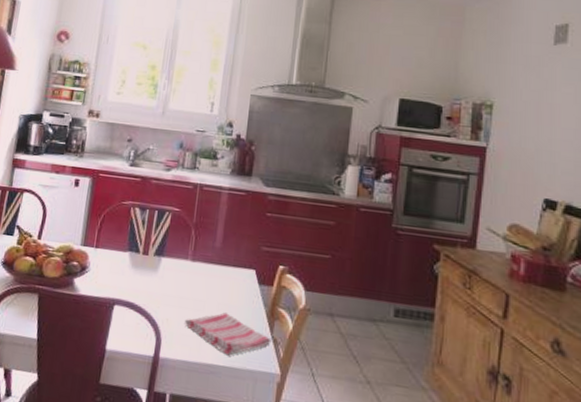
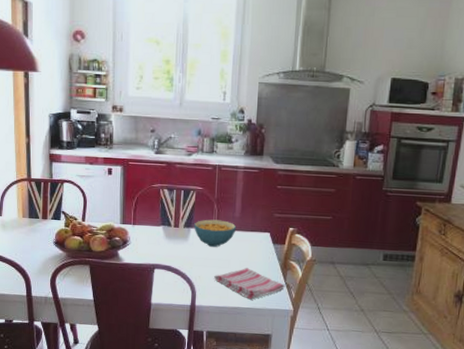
cereal bowl: none [166,247,216,283] -> present [194,219,237,247]

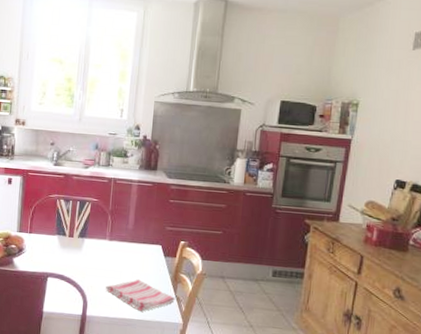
cereal bowl: present [194,219,237,247] -> none [88,230,129,258]

